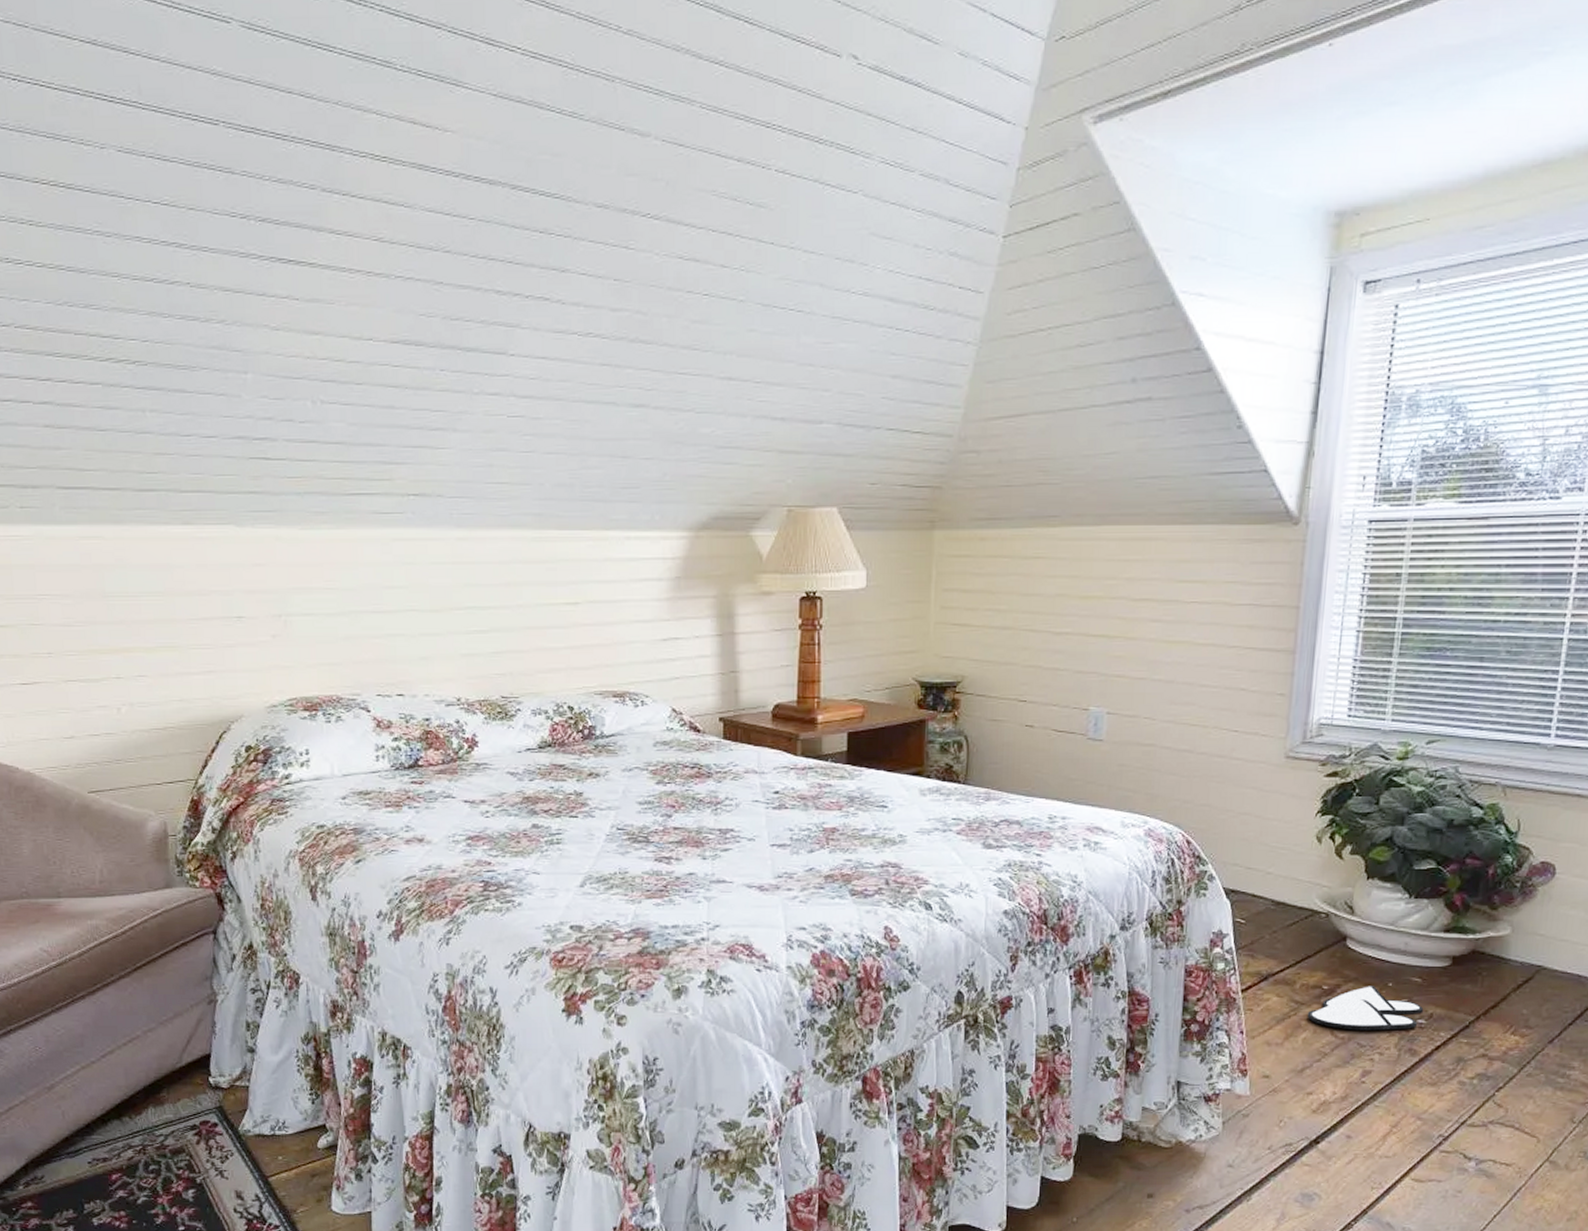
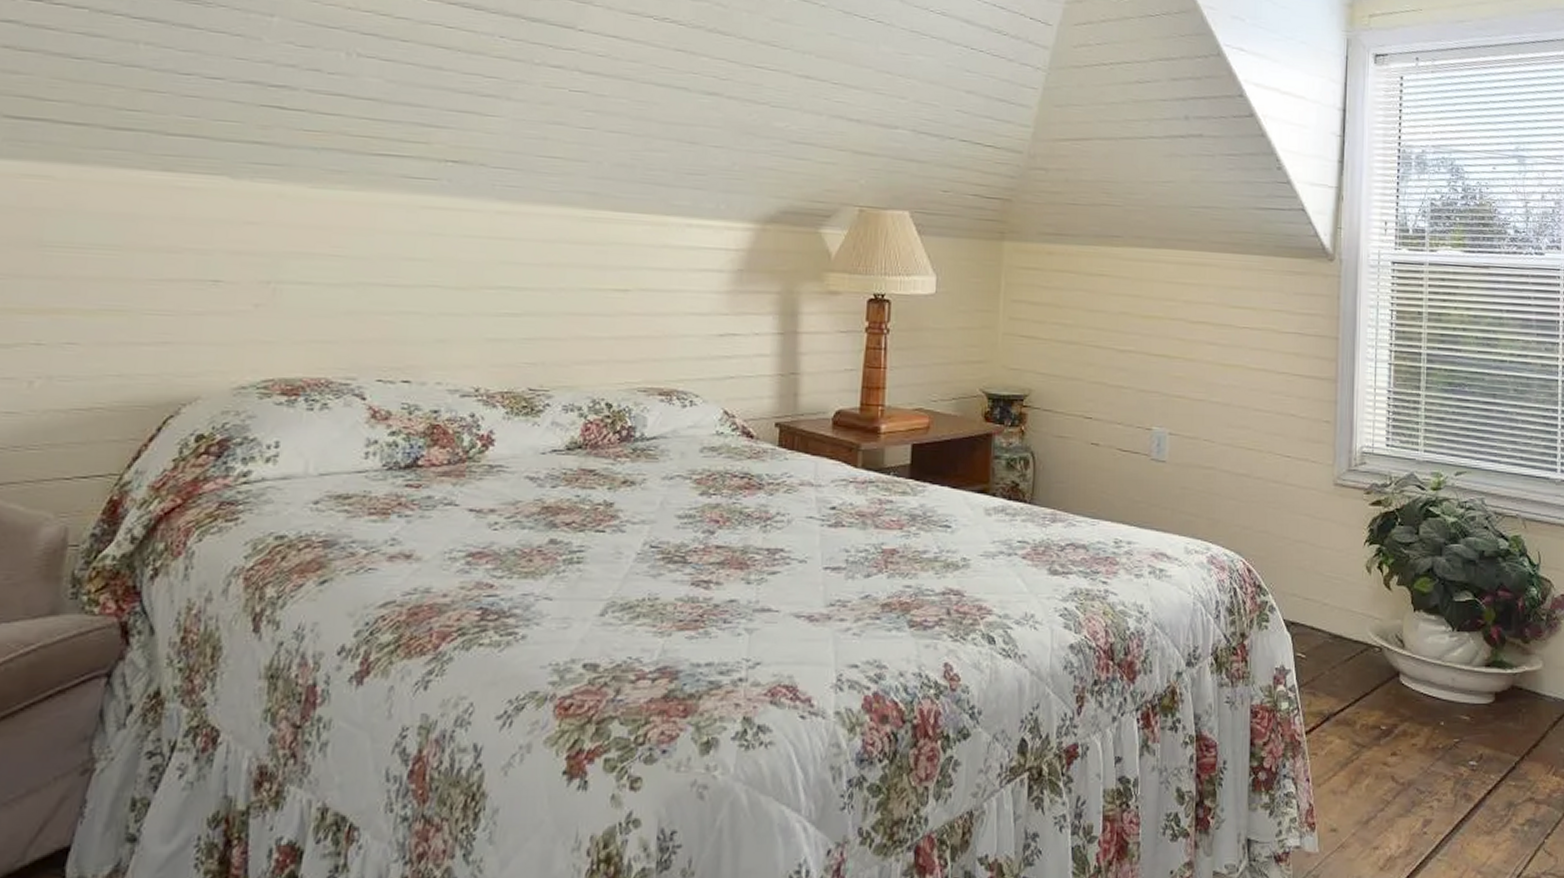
slippers: present [1307,986,1424,1031] -> none [1368,725,1474,775]

